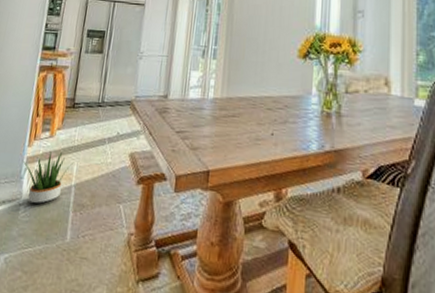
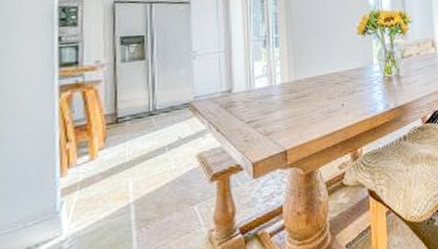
potted plant: present [22,151,75,205] -> none [55,173,129,236]

